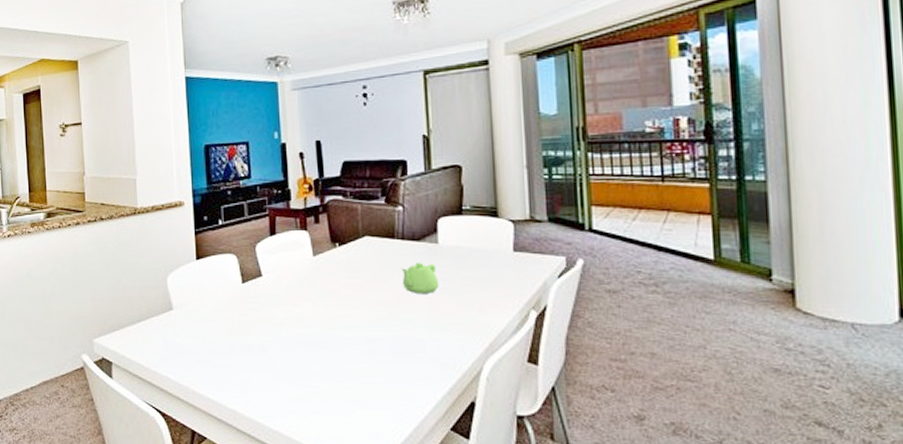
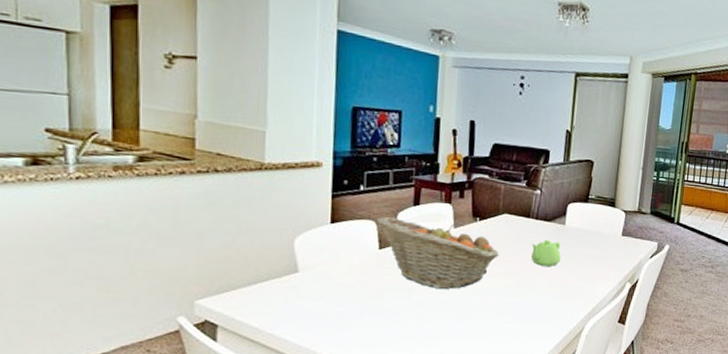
fruit basket: none [237,250,365,323] -> present [377,217,499,289]

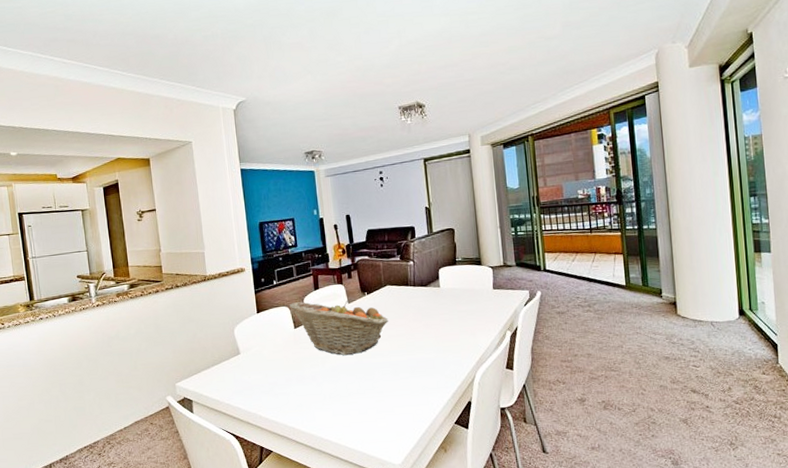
teapot: present [531,239,561,266] -> none [414,302,442,326]

